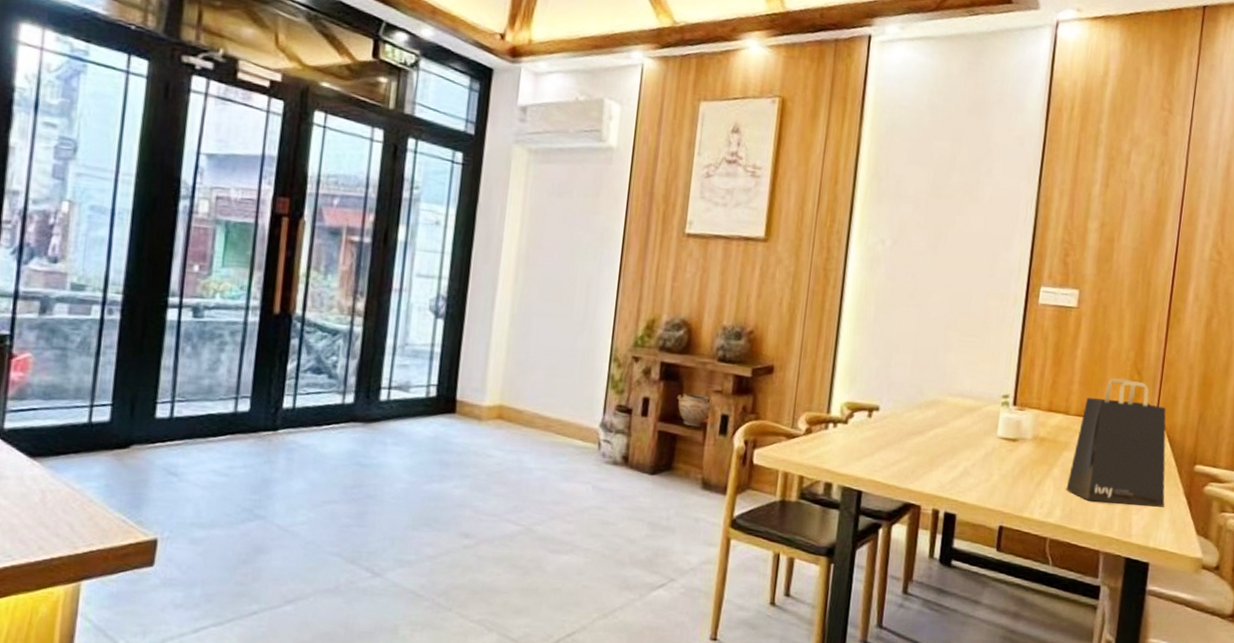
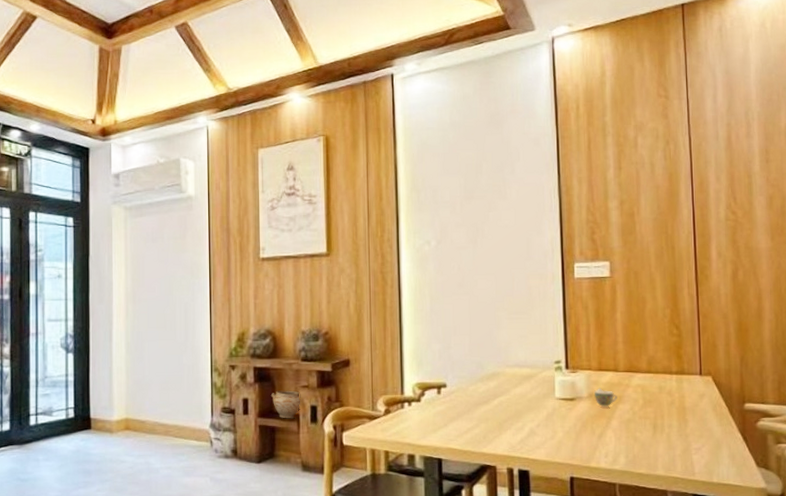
teacup: none [1039,431,1064,453] -> present [593,388,617,408]
shopping bag: present [1066,377,1166,507] -> none [626,333,721,446]

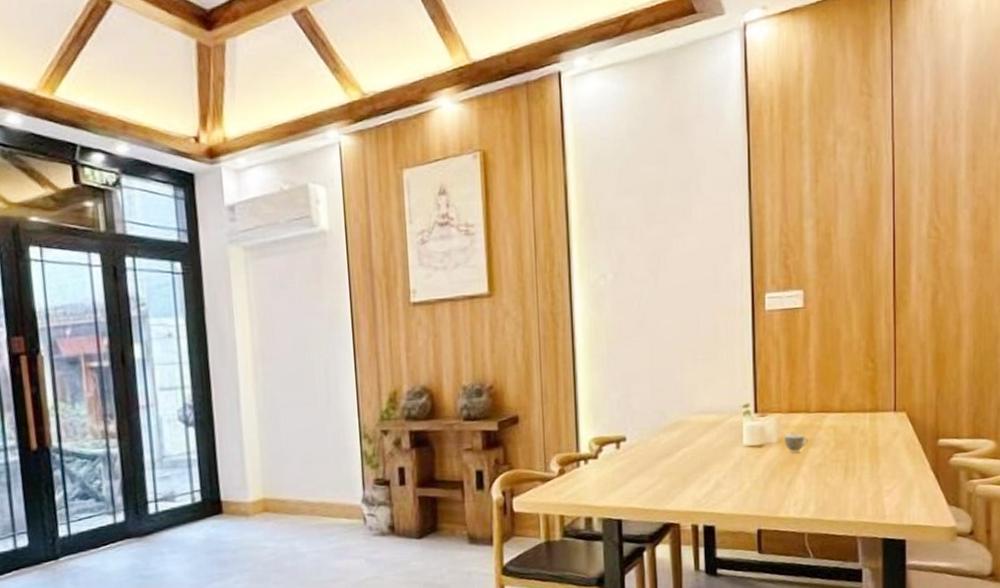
ceramic pot: present [270,390,302,419] -> none [430,455,466,487]

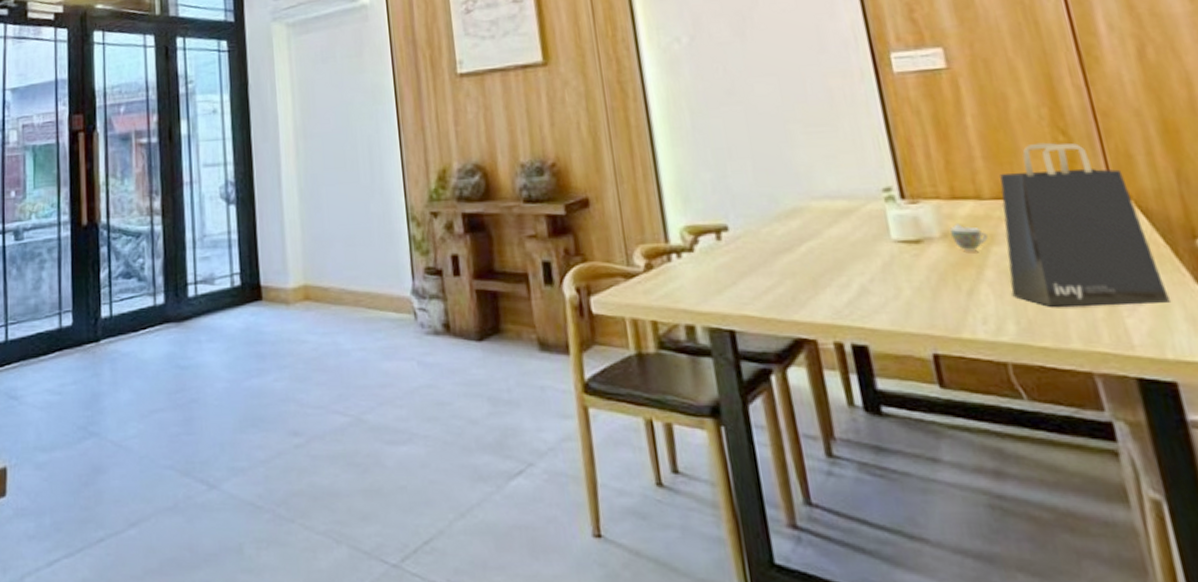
shopping bag: none [817,368,913,491] -> present [1000,142,1170,307]

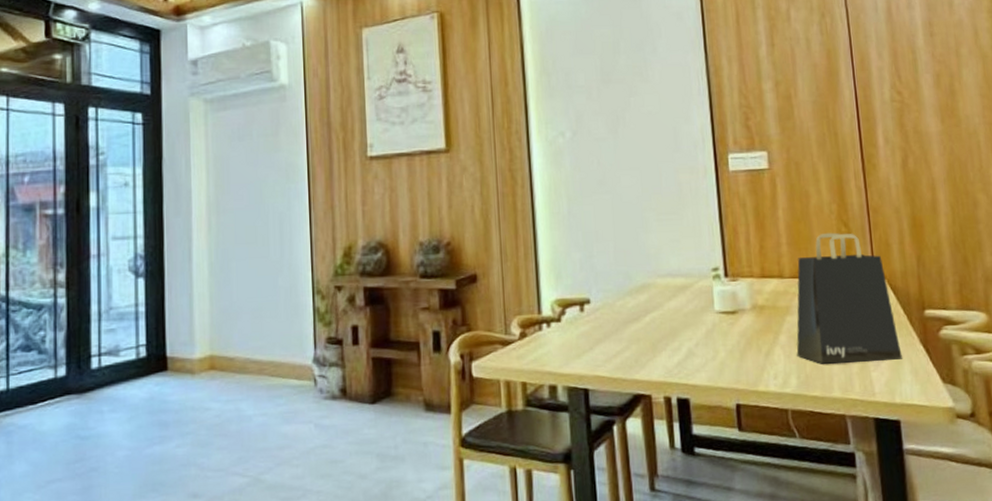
teacup: present [949,224,988,252] -> none [757,298,784,321]

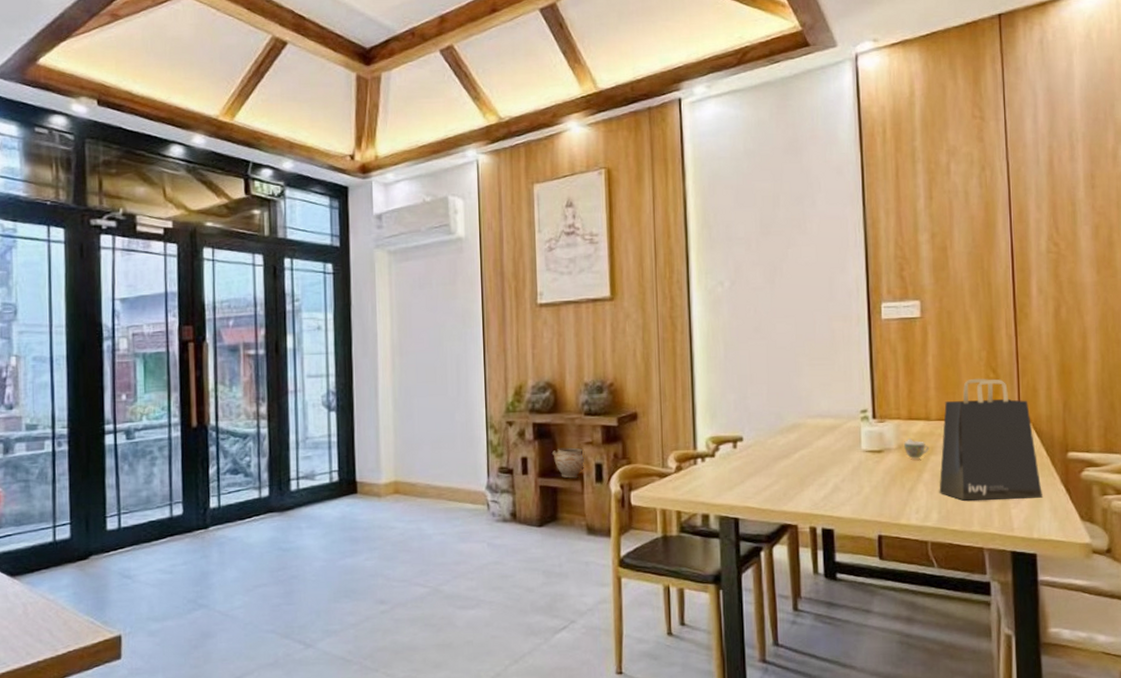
ceramic pot: none [385,314,423,349] -> present [551,447,586,479]
teacup: none [757,298,784,321] -> present [903,438,929,460]

